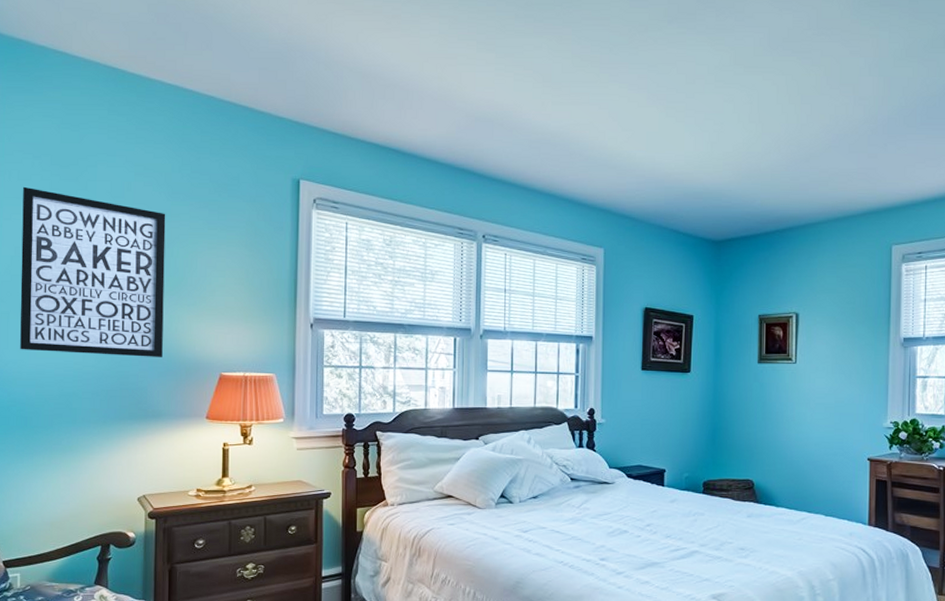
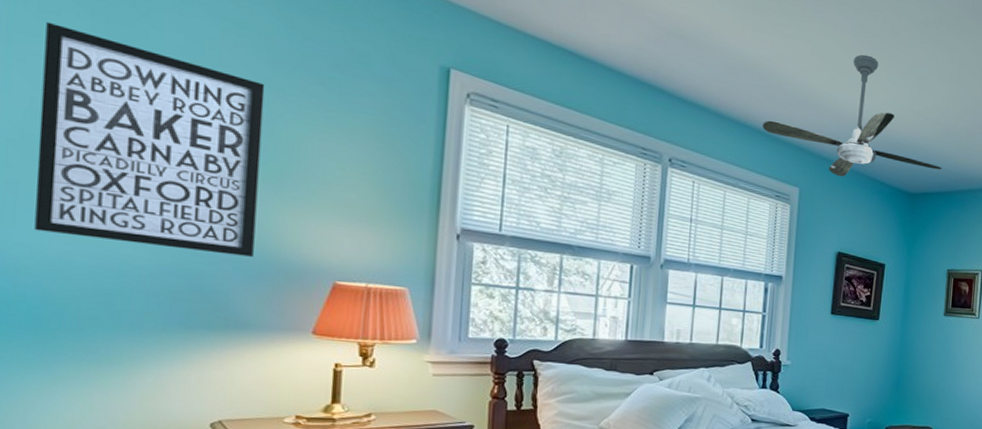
ceiling fan: none [566,109,747,233] -> present [763,54,943,177]

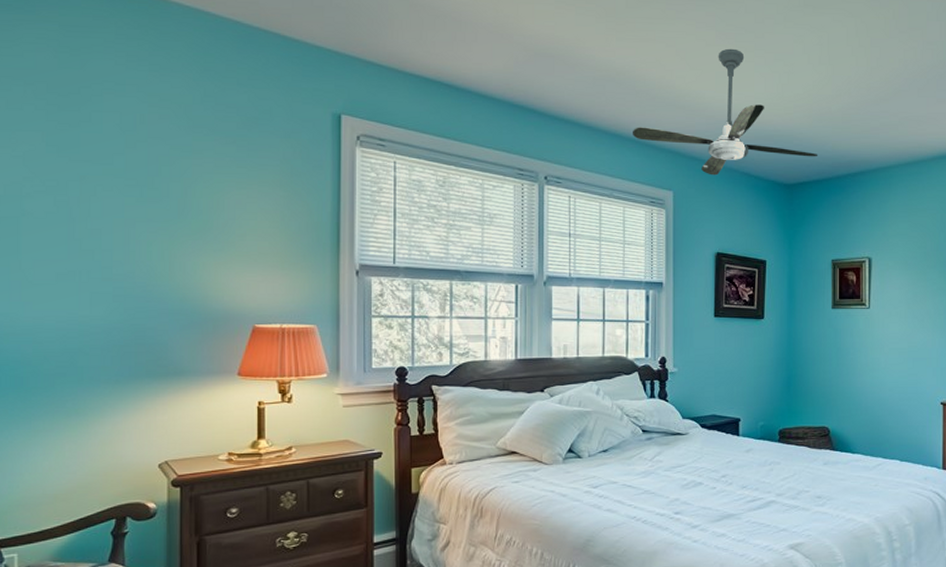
wall art: present [34,21,265,257] -> none [12,117,186,308]

